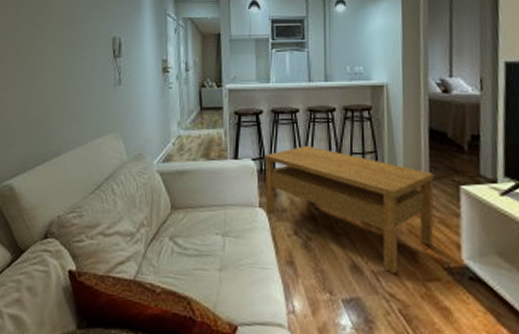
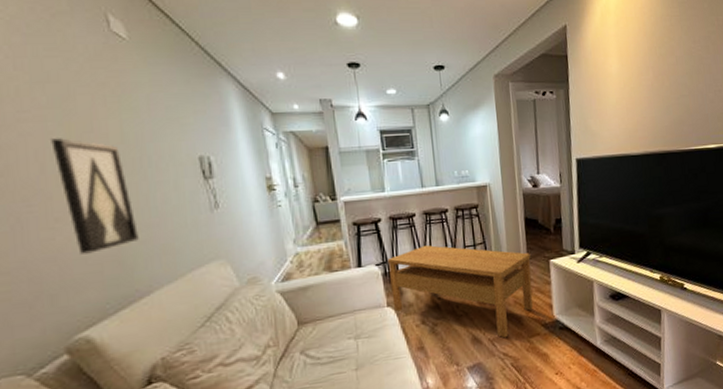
wall art: none [15,17,60,114] -> present [51,138,139,254]

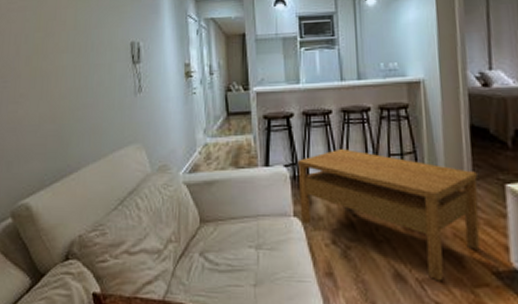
wall art: present [51,138,139,254] -> none [26,25,76,127]

